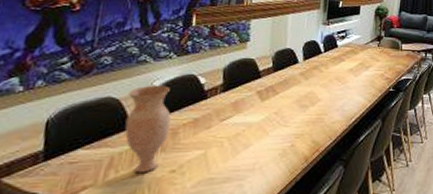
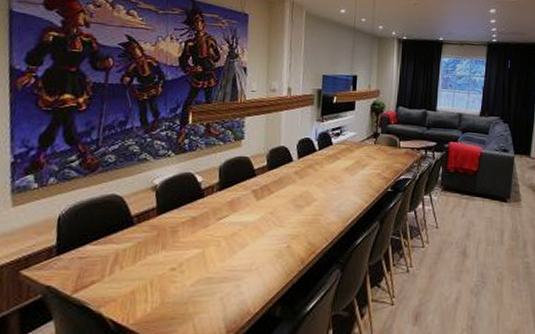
vase: present [124,85,171,173] -> none [128,183,170,270]

